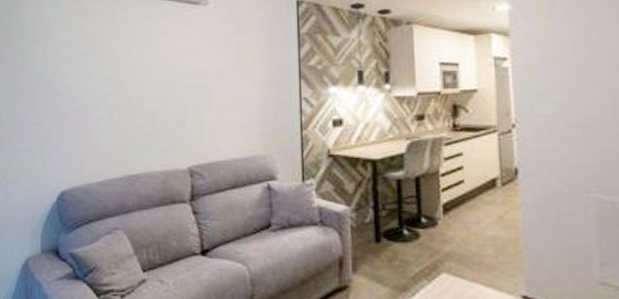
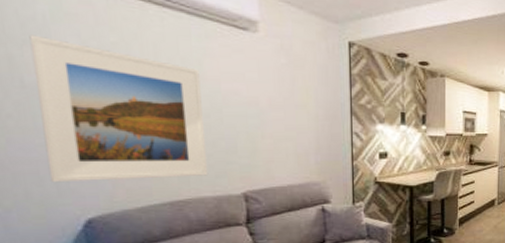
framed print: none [38,33,159,157] -> present [29,34,209,183]

